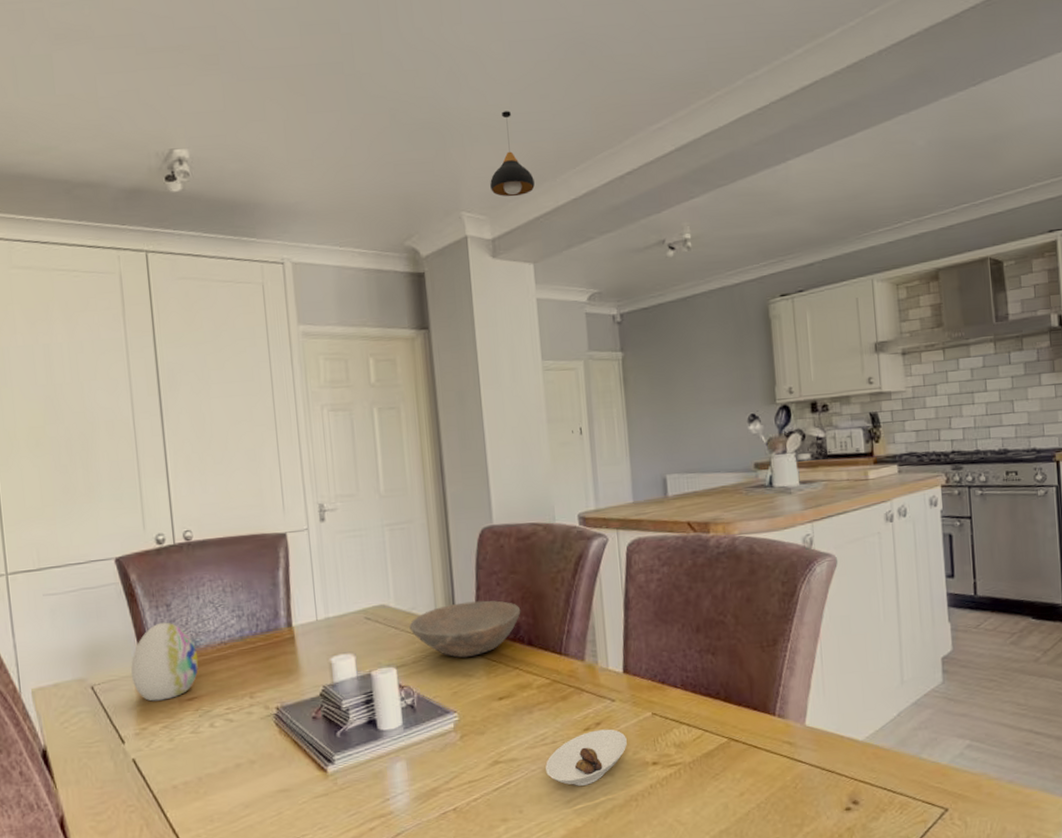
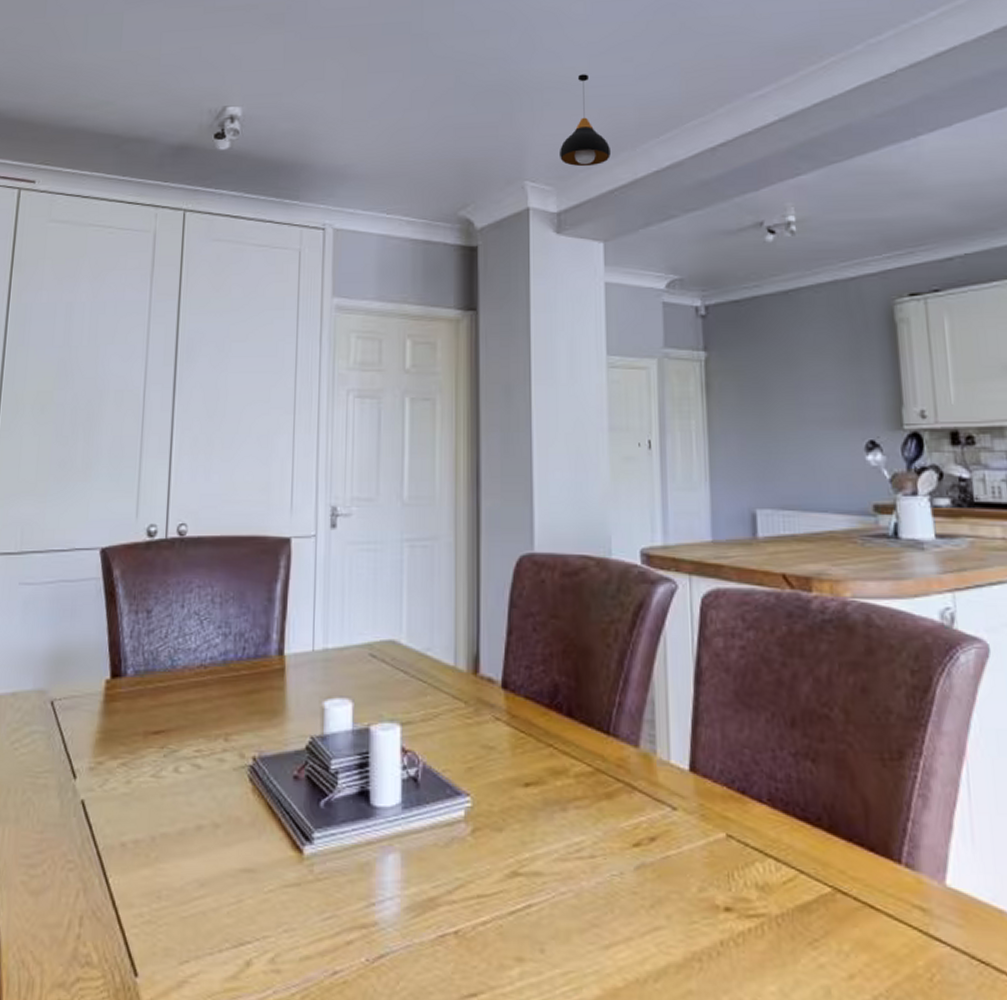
decorative egg: present [130,622,199,702] -> none [96,632,173,730]
bowl: present [409,600,521,658] -> none [421,648,561,723]
saucer: present [546,729,627,786] -> none [579,847,691,927]

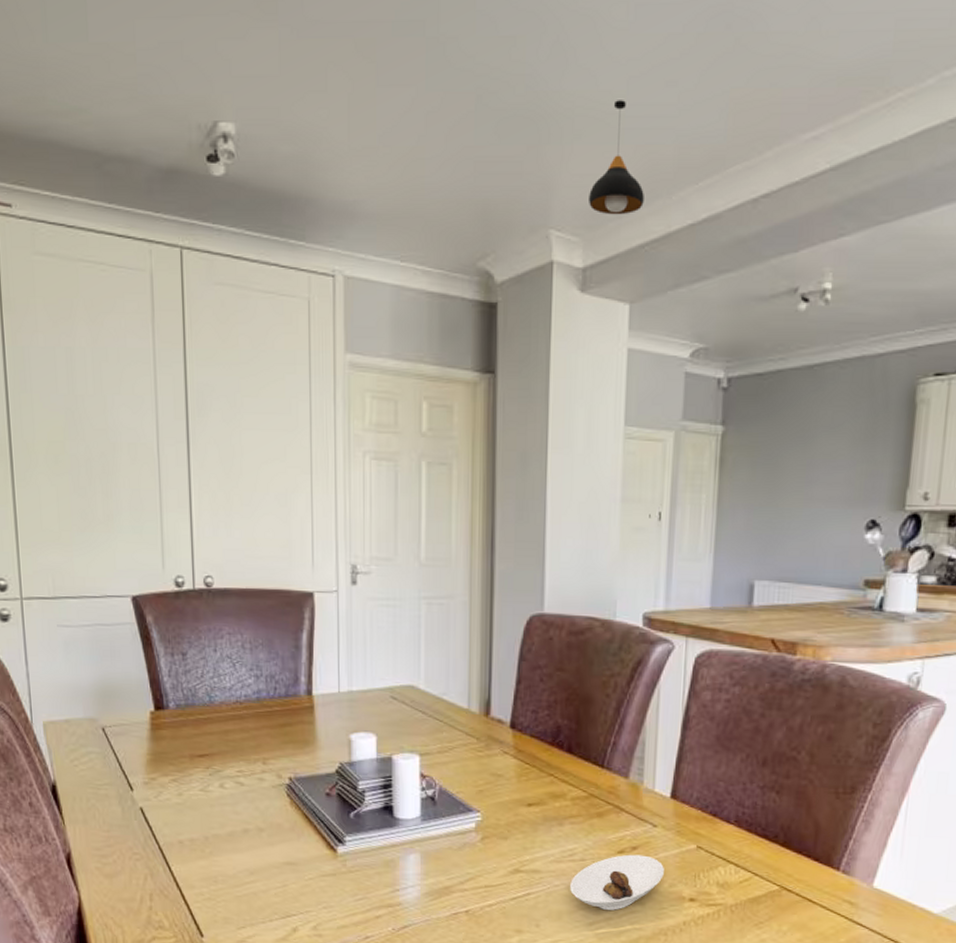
saucer: none [579,847,691,927] -> present [570,854,664,910]

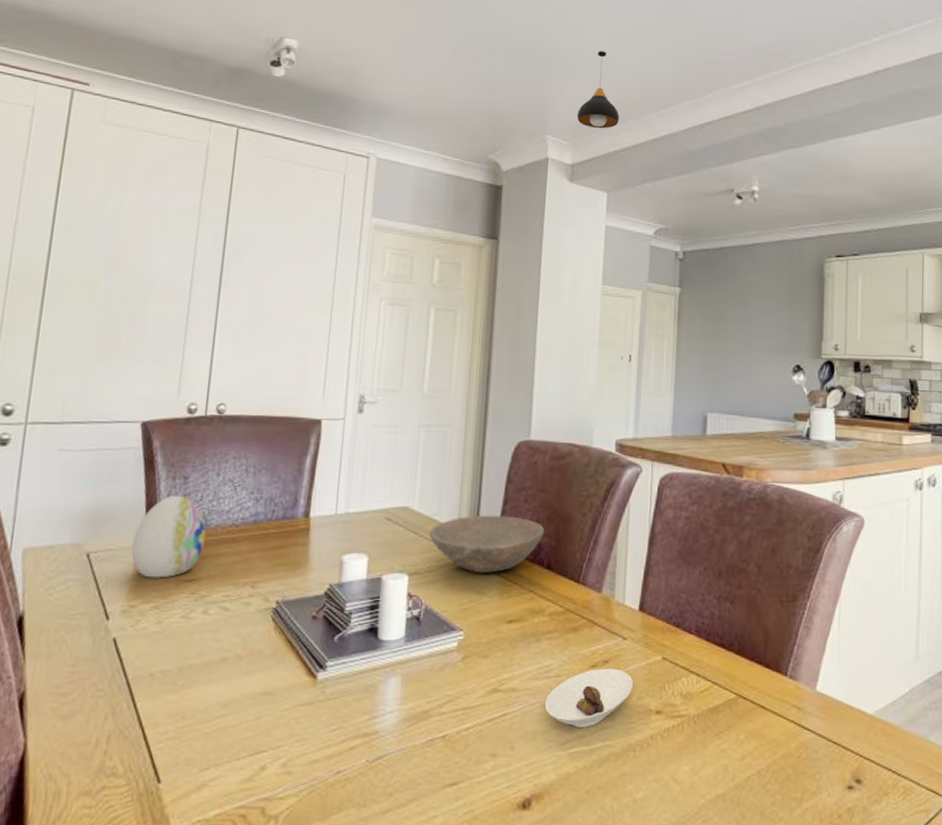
decorative egg: none [142,671,212,753] -> present [131,495,206,578]
bowl: none [438,695,564,756] -> present [429,515,545,574]

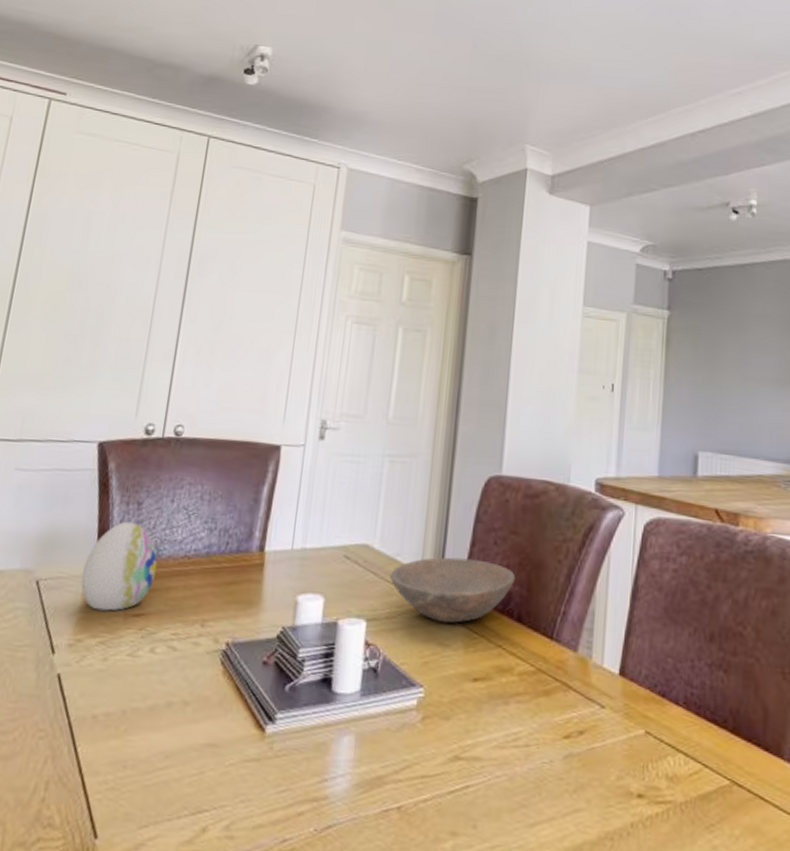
saucer: present [545,668,633,727] -> none [512,740,612,808]
pendant light: present [577,51,619,129] -> none [559,55,604,138]

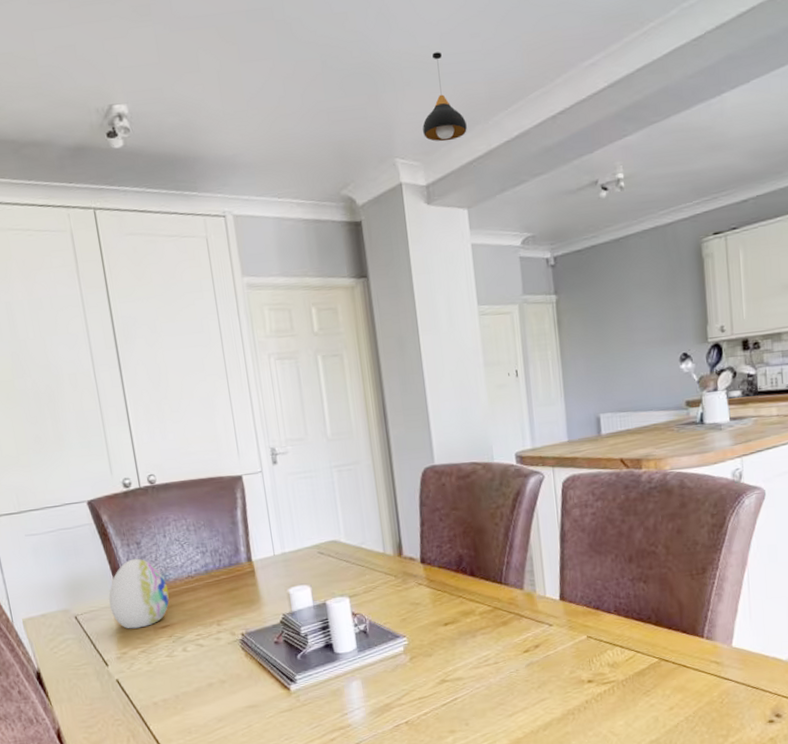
bowl: present [390,557,516,624] -> none [359,535,463,588]
pendant light: none [559,55,604,138] -> present [422,52,467,142]

